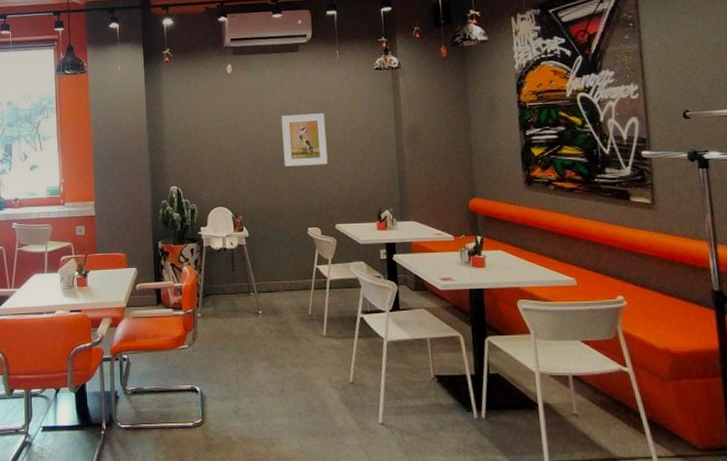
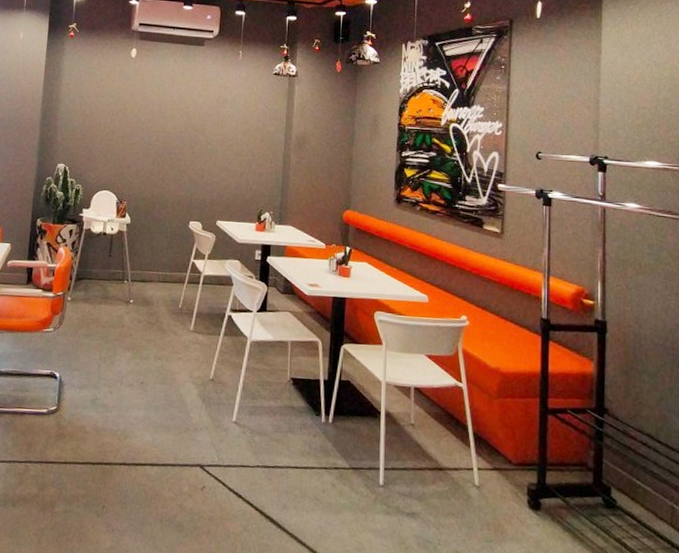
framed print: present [281,113,328,167] -> none [175,107,221,161]

